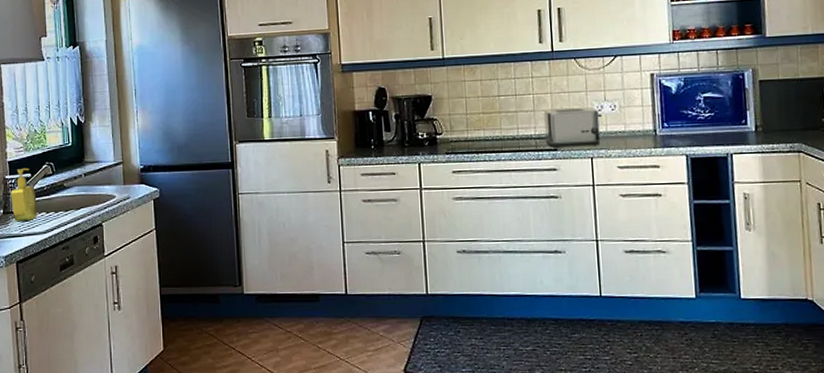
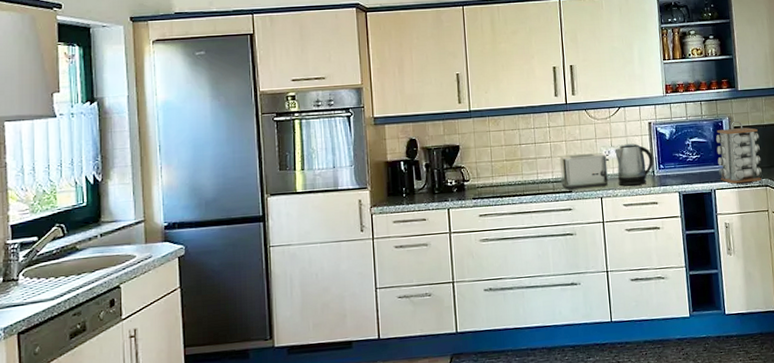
soap dispenser: present [11,167,38,222] -> none [13,231,45,290]
kettle: none [609,97,656,146] -> present [615,143,654,186]
spice rack: none [735,73,794,148] -> present [716,120,762,184]

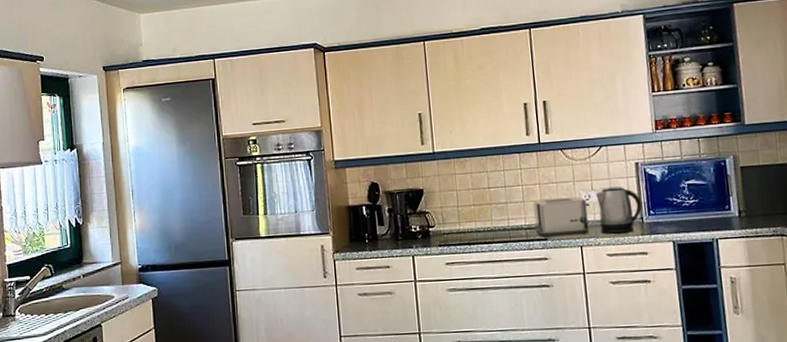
spice rack: present [716,120,762,184] -> none [718,159,777,233]

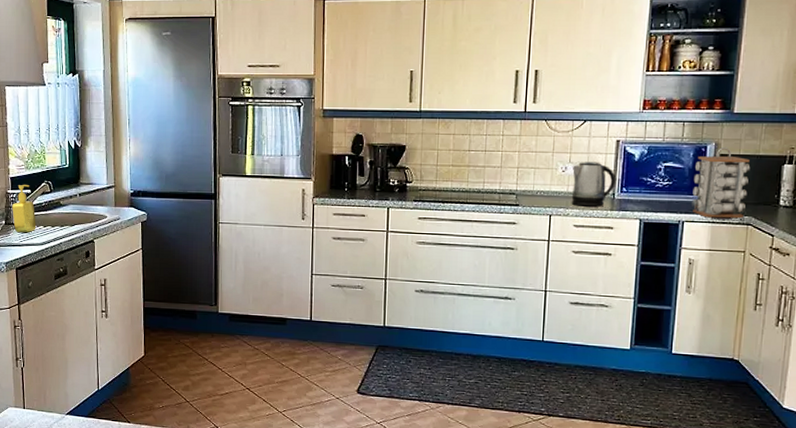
soap dispenser: none [10,270,37,325] -> present [12,184,36,233]
toaster: present [532,196,591,238] -> none [508,166,566,204]
spice rack: none [718,159,777,233] -> present [692,147,751,219]

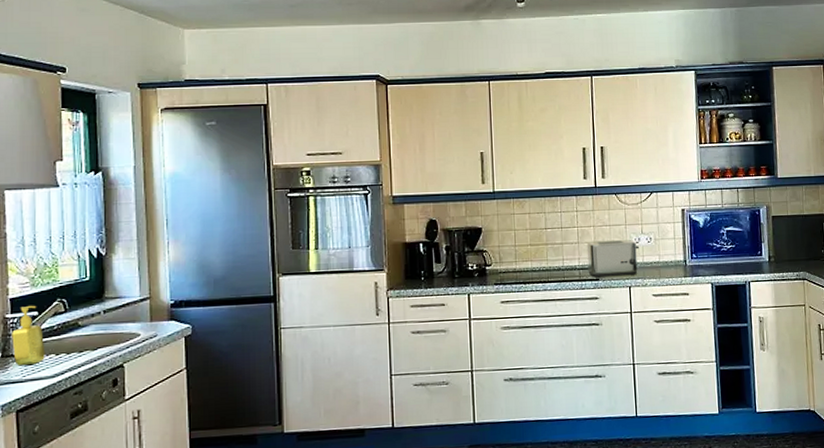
toaster: none [508,166,566,204] -> present [586,239,640,278]
kettle: present [571,161,616,207] -> none [645,231,686,276]
spice rack: present [692,147,751,219] -> none [752,210,800,276]

